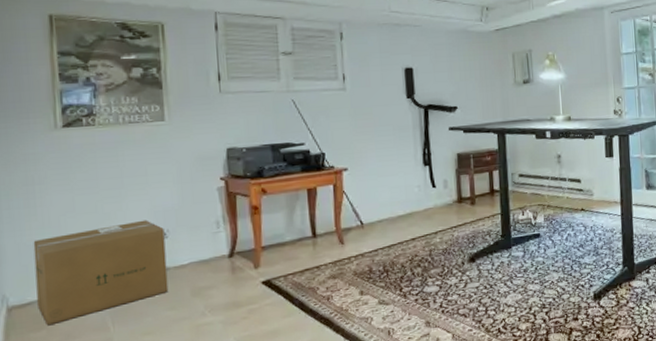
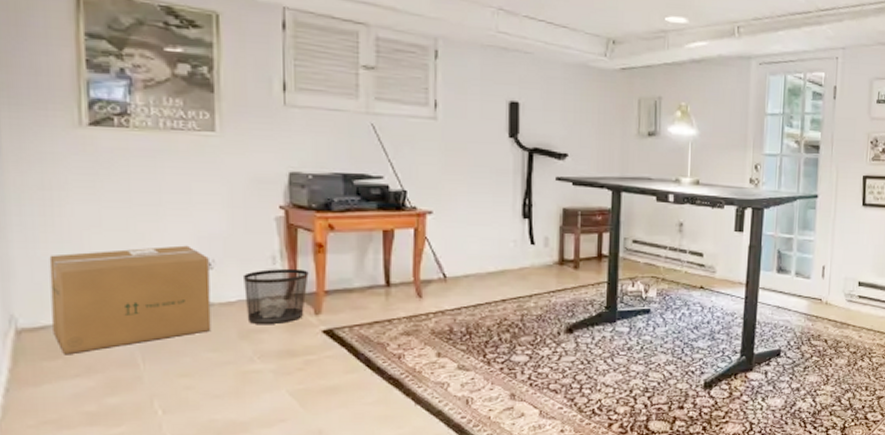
waste bin: none [192,230,248,283] -> present [242,268,309,325]

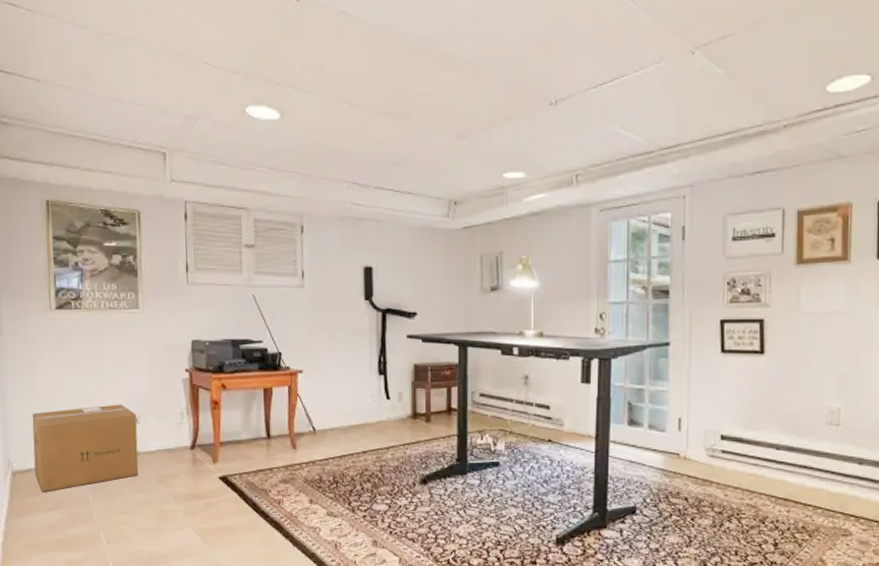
waste bin: present [242,268,309,325] -> none [159,422,208,472]

